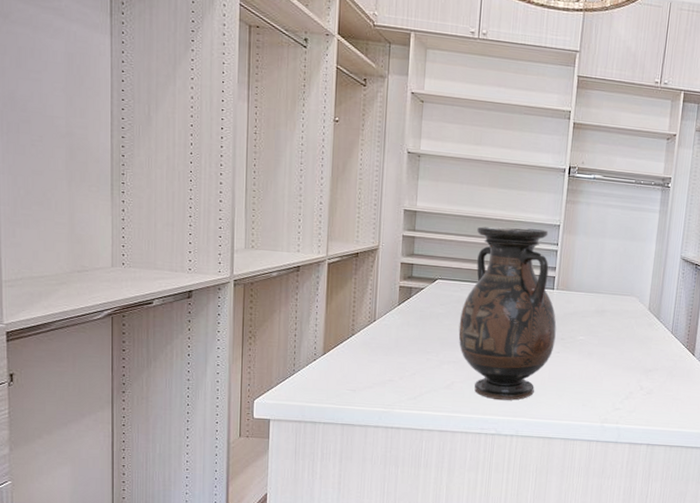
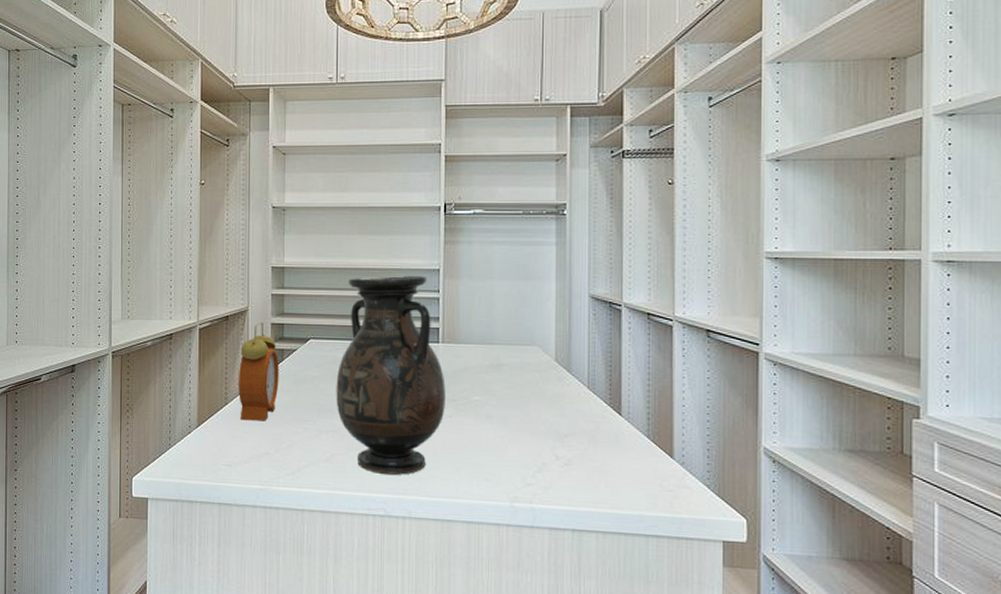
alarm clock: none [366,260,407,352] -> present [239,322,279,421]

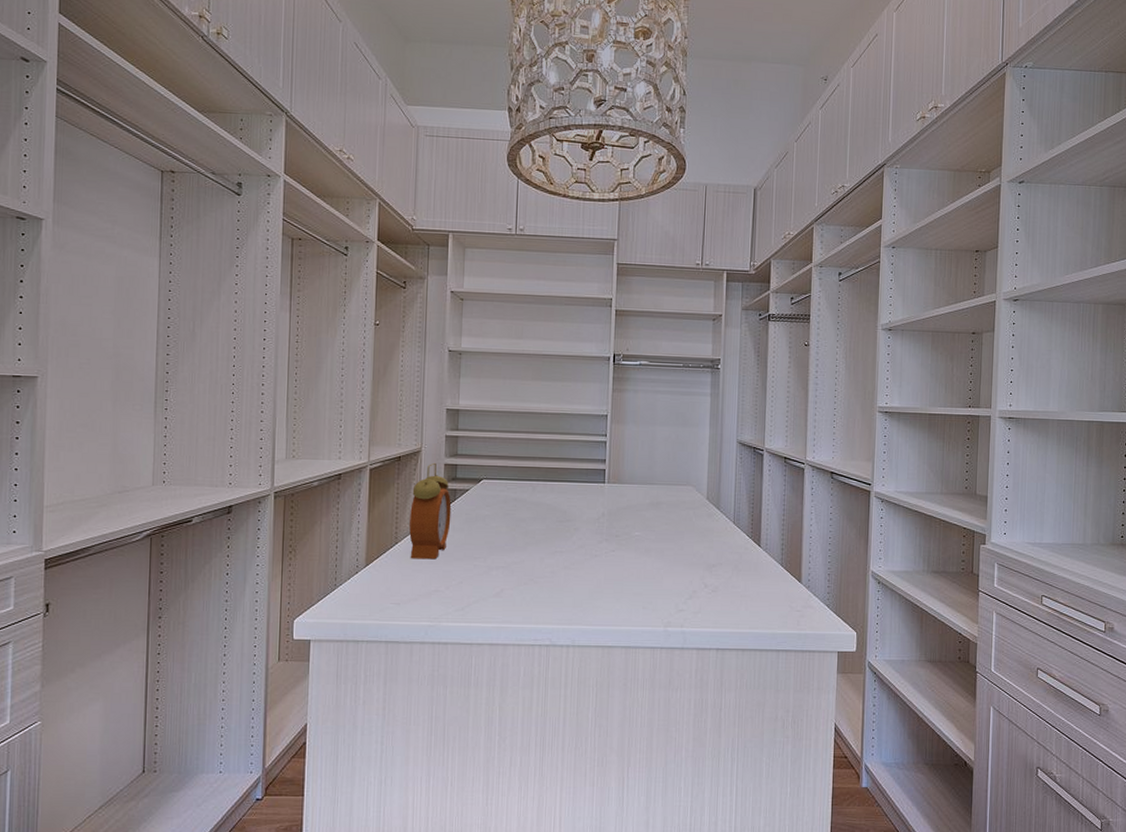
vase: present [336,275,446,475] -> none [506,420,610,606]

